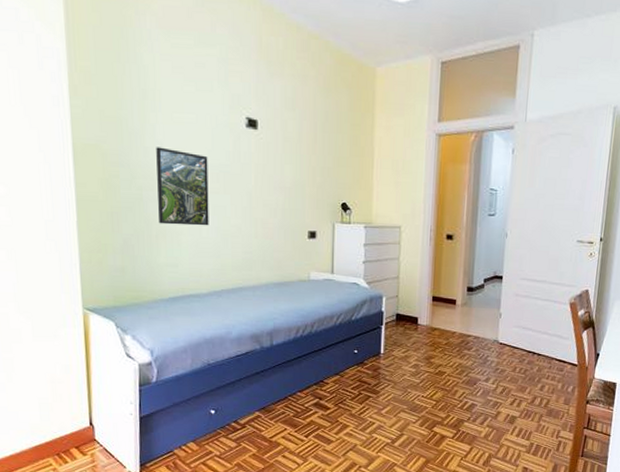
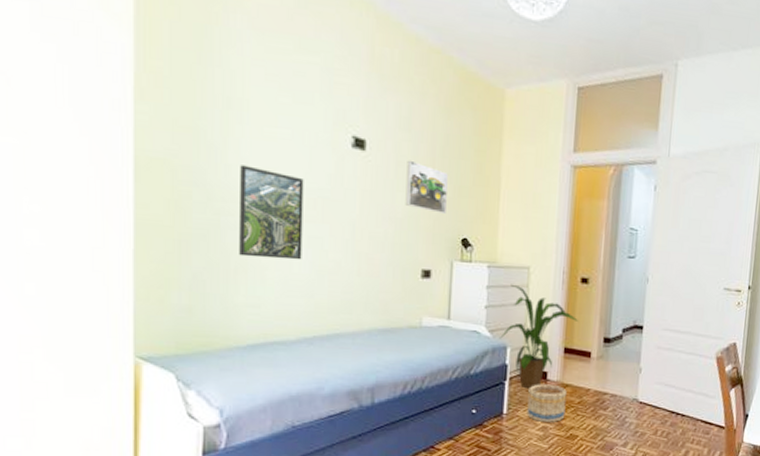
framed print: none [292,136,328,182] -> present [405,160,448,214]
house plant: none [376,241,444,332] -> present [500,284,578,389]
basket: none [401,328,435,361] -> present [527,384,567,422]

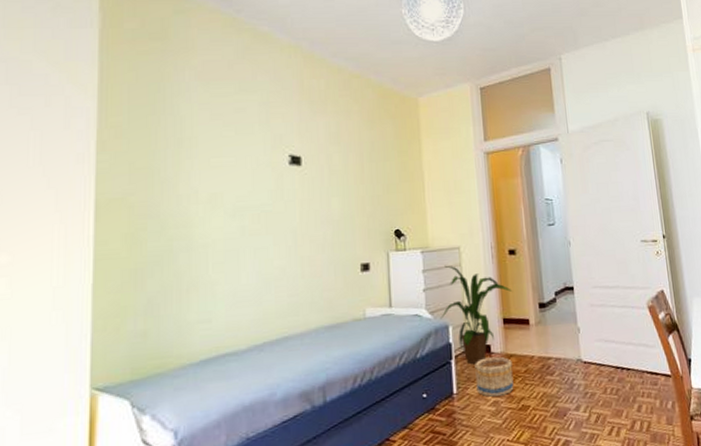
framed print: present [239,165,304,260] -> none [191,193,249,276]
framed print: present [405,160,448,214] -> none [339,168,378,211]

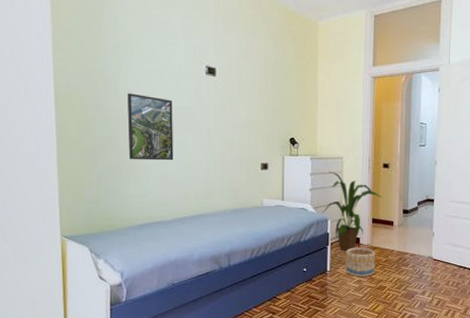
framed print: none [191,193,249,276] -> present [127,93,174,161]

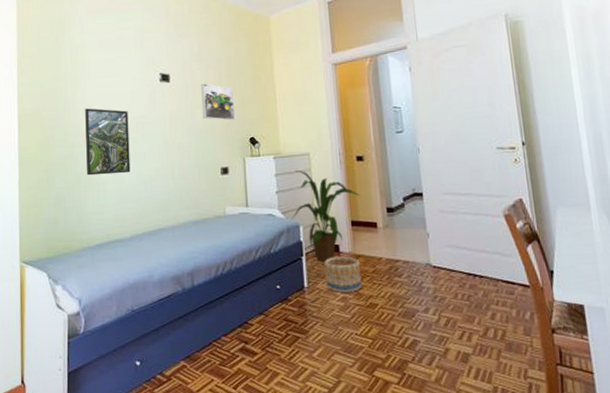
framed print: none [247,81,277,120] -> present [201,83,235,121]

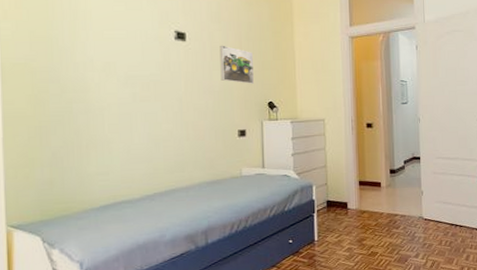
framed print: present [85,108,131,176] -> none [87,62,141,134]
house plant: present [292,170,360,262] -> none [306,134,367,218]
basket: present [324,256,362,293] -> none [333,212,365,244]

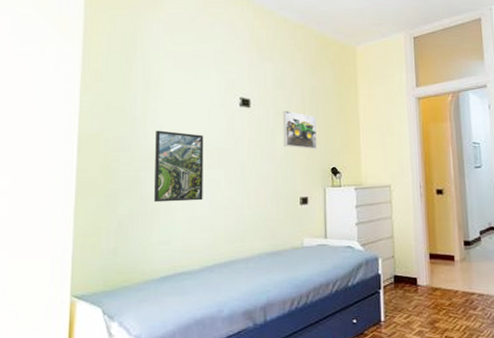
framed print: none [87,62,141,134] -> present [154,130,204,203]

